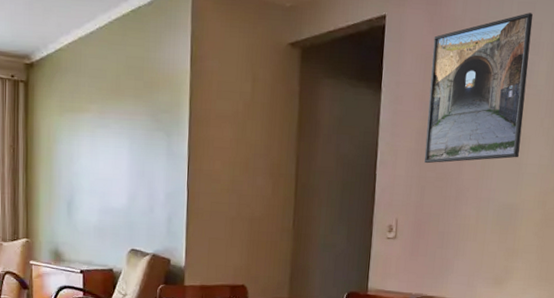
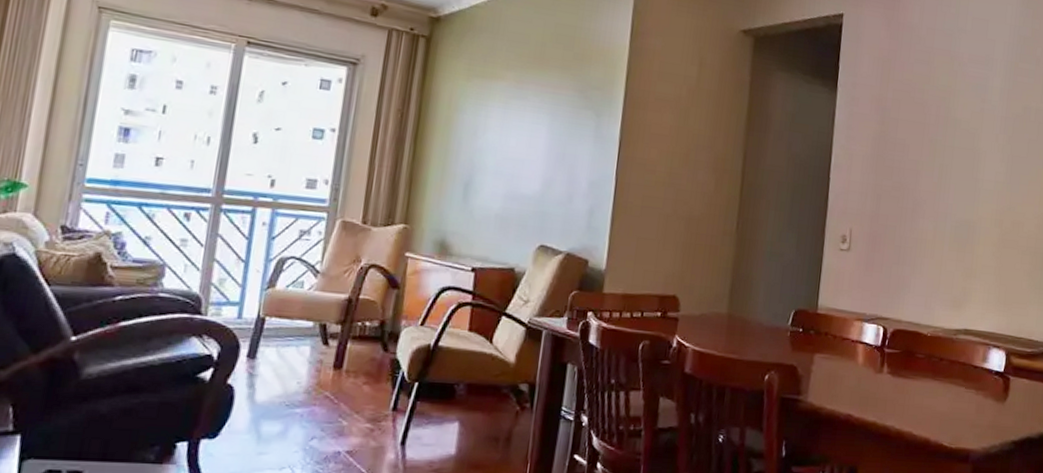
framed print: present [424,13,534,164] -> none [880,29,987,173]

